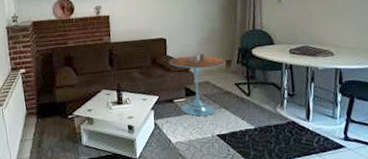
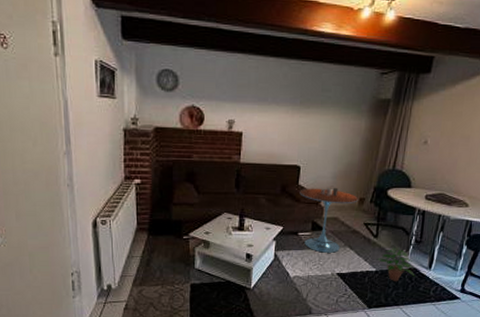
potted plant: none [253,101,295,137] -> present [376,245,415,281]

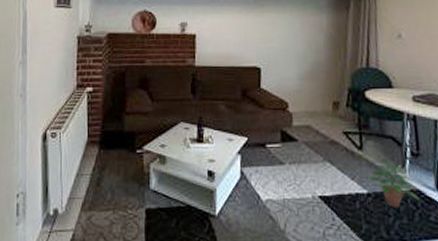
side table: present [299,186,359,253] -> none [262,88,333,169]

